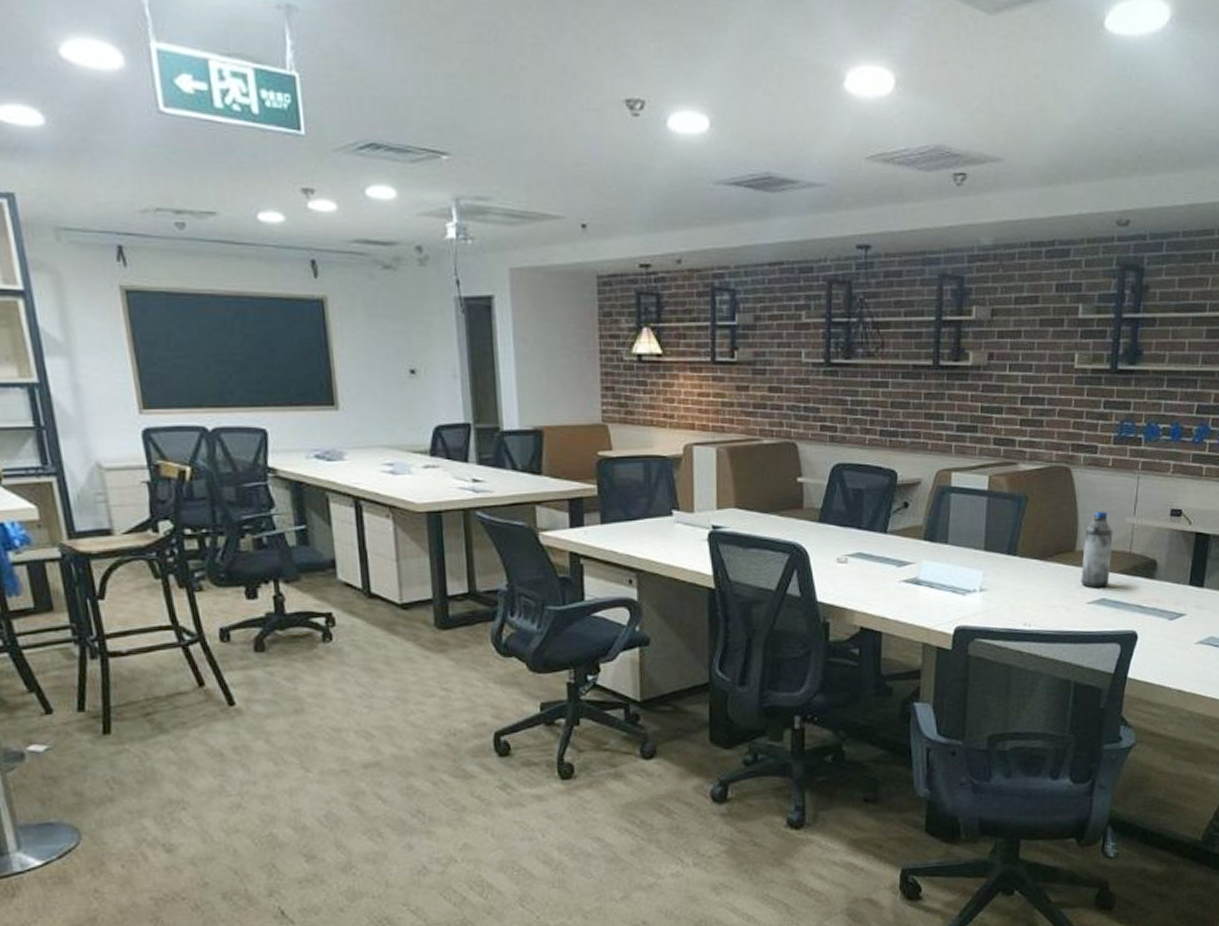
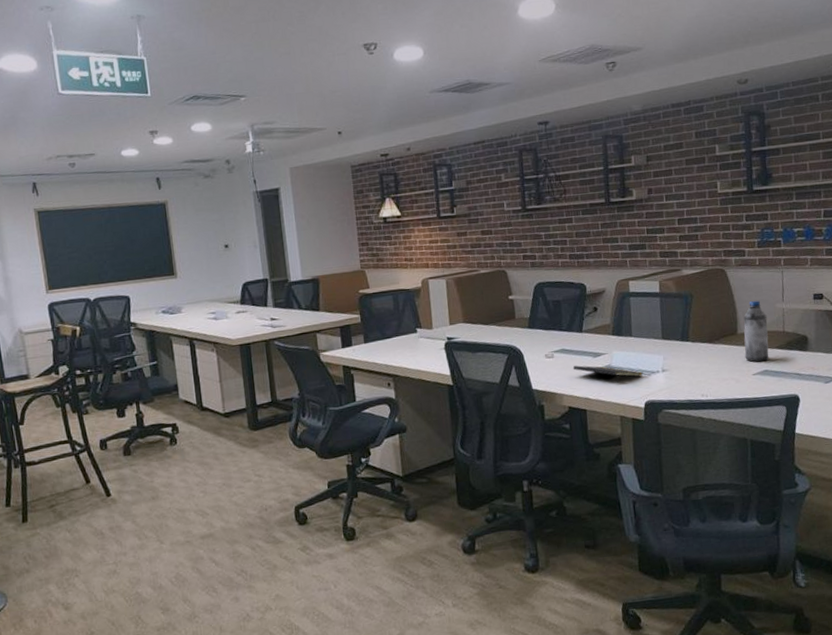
notepad: none [870,575,957,601] -> present [572,365,643,383]

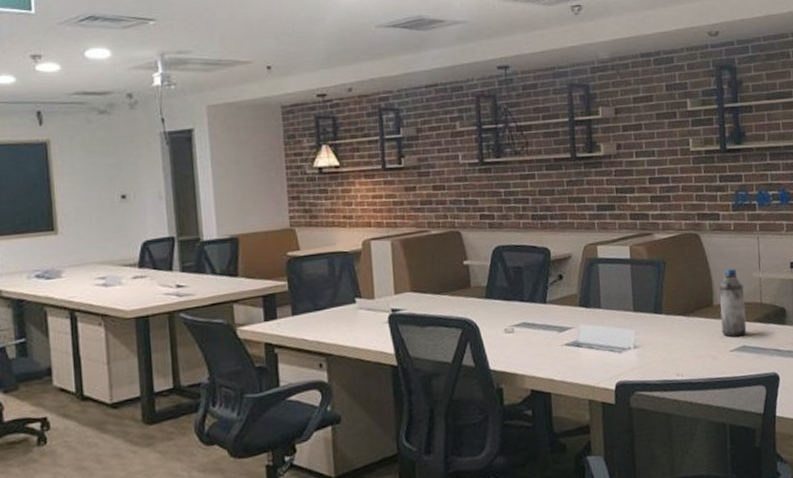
notepad: present [572,365,643,383] -> none [535,341,614,361]

